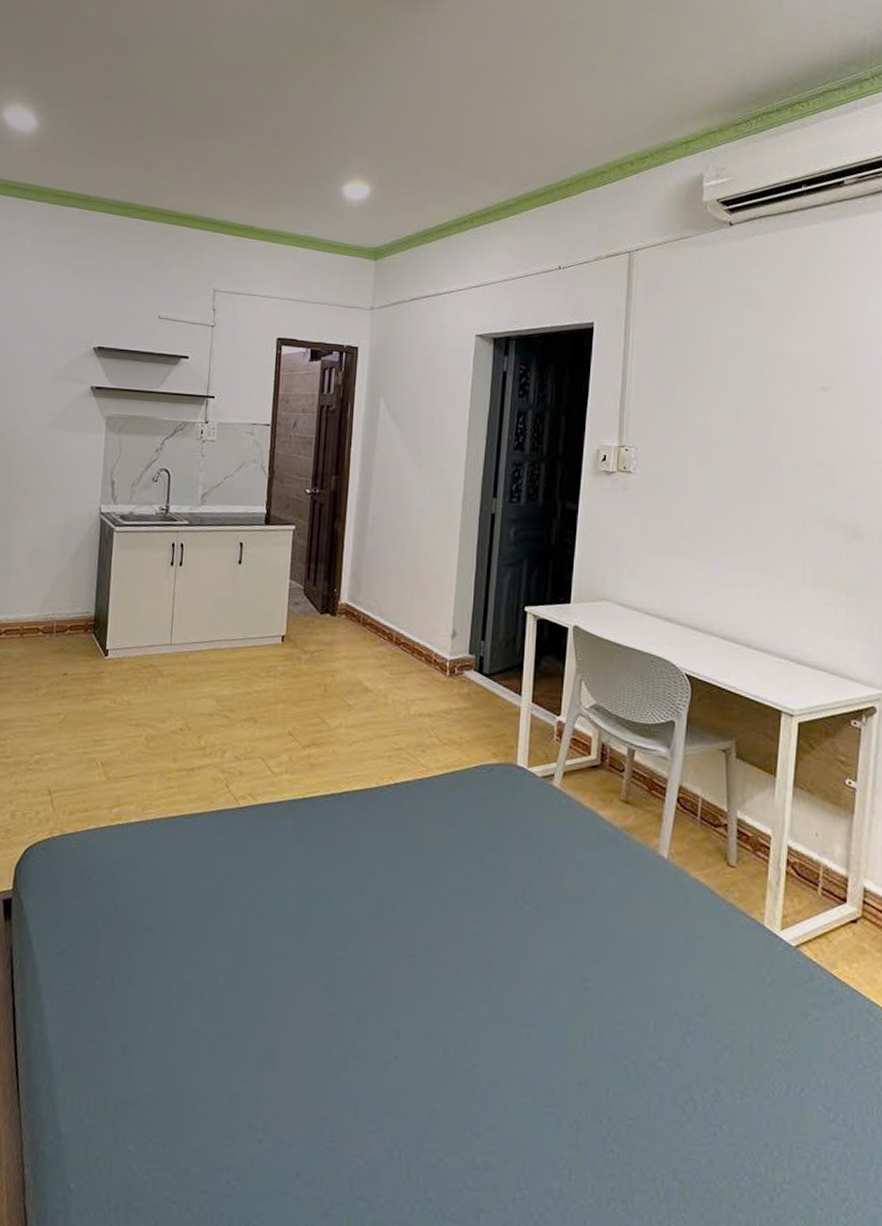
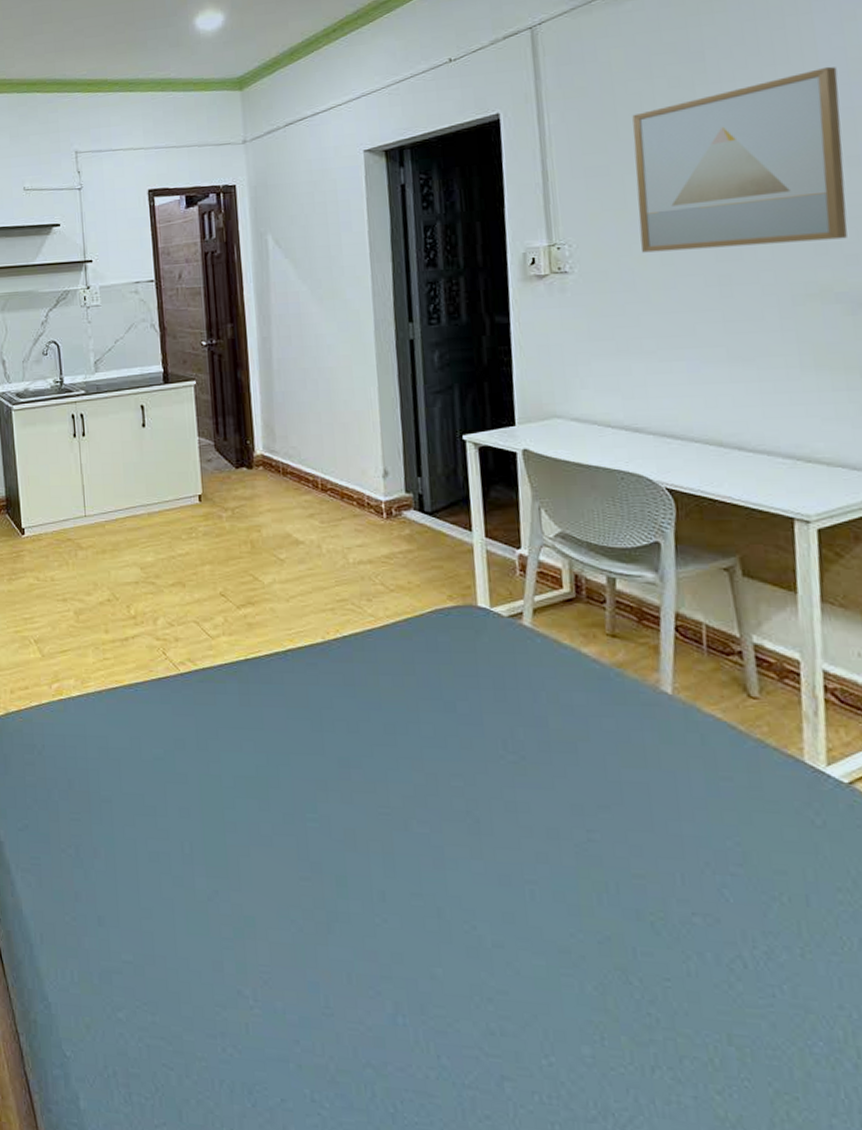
wall art: none [693,330,859,477] -> present [632,66,848,253]

